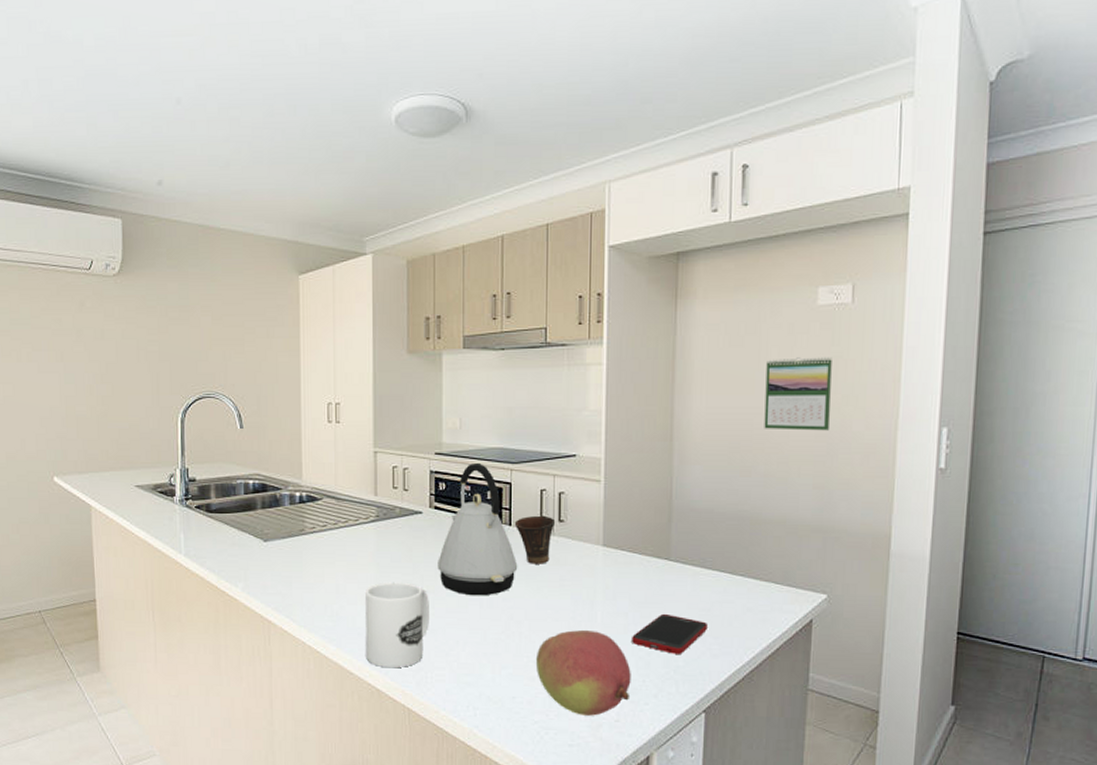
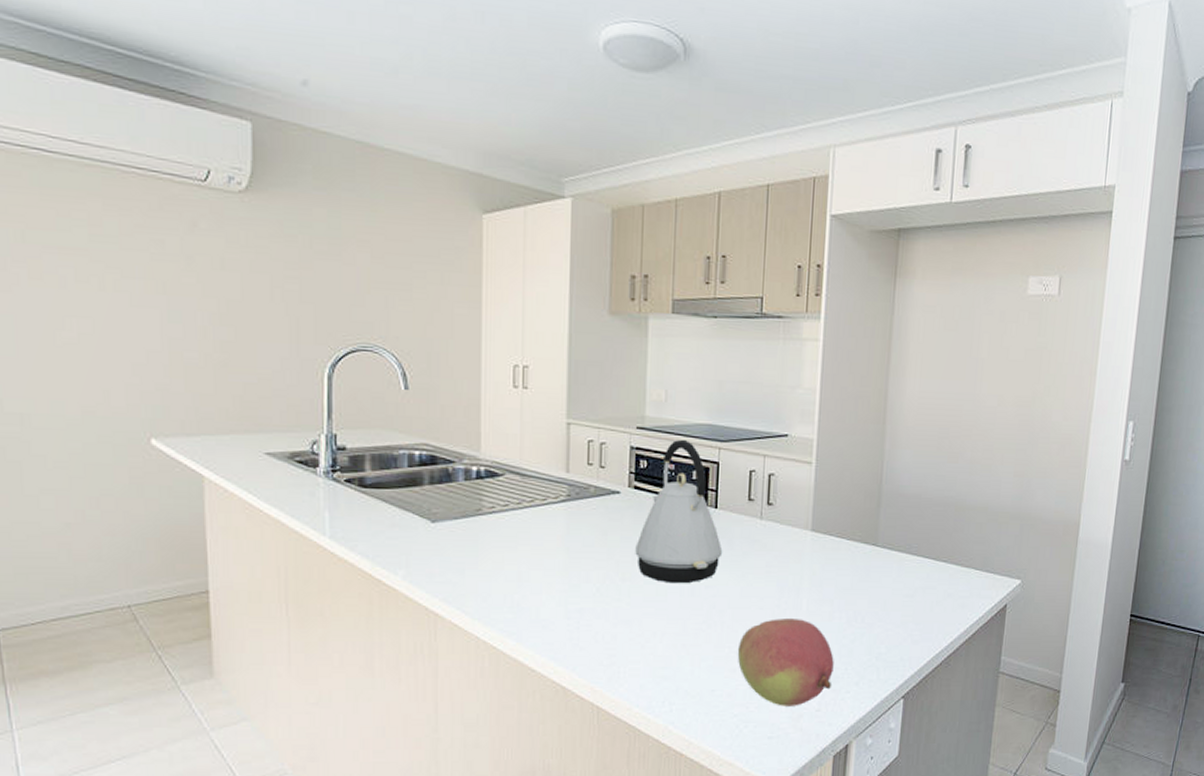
mug: present [366,582,429,668] -> none [551,568,625,664]
cup: present [514,515,556,564] -> none [720,497,764,550]
cell phone: present [632,613,709,654] -> none [836,600,911,641]
calendar: present [764,357,832,431] -> none [972,345,1038,420]

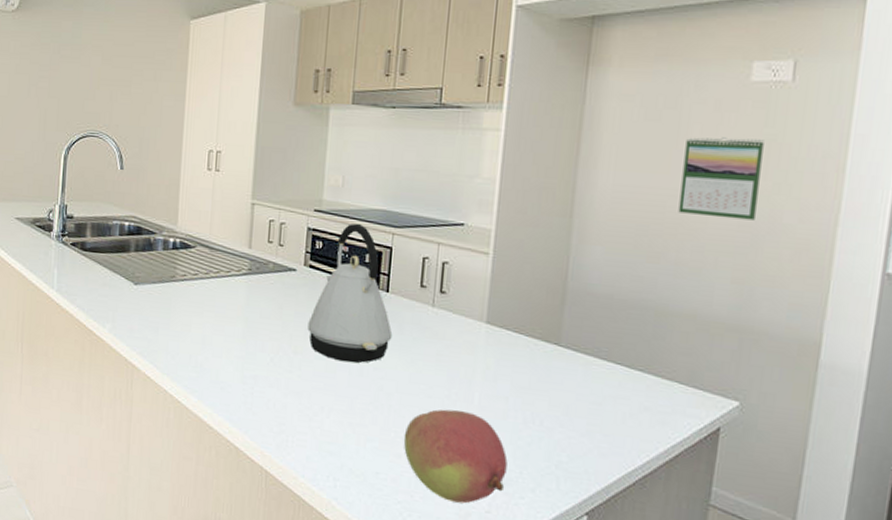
calendar: none [972,345,1038,420] -> present [678,137,764,221]

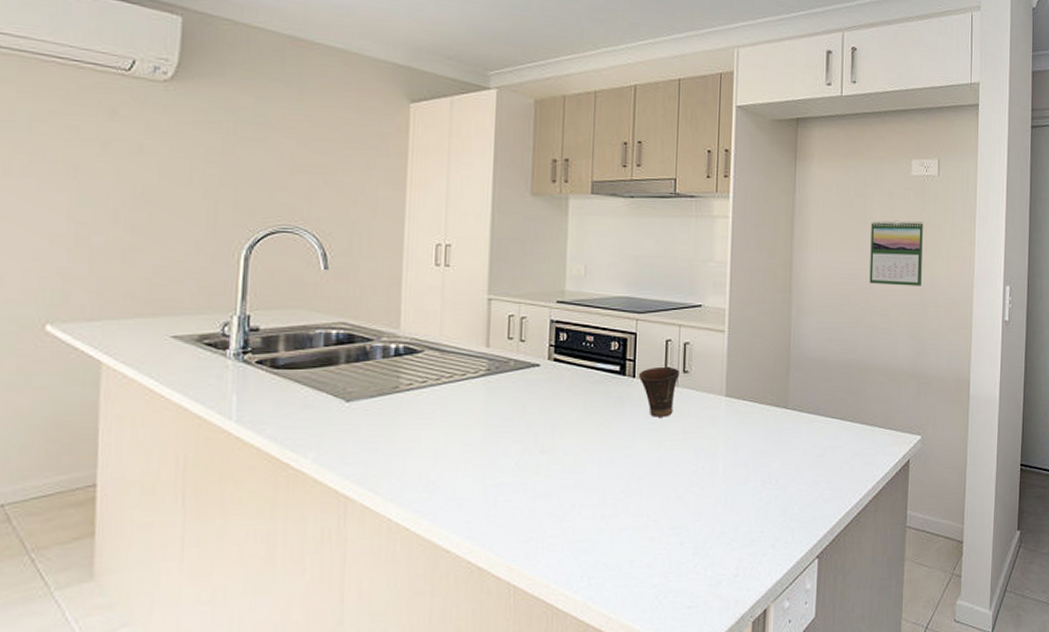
kettle: present [307,223,393,364] -> none [554,311,641,454]
cup: none [392,284,437,336] -> present [638,366,680,417]
fruit: present [403,409,508,504] -> none [656,482,750,574]

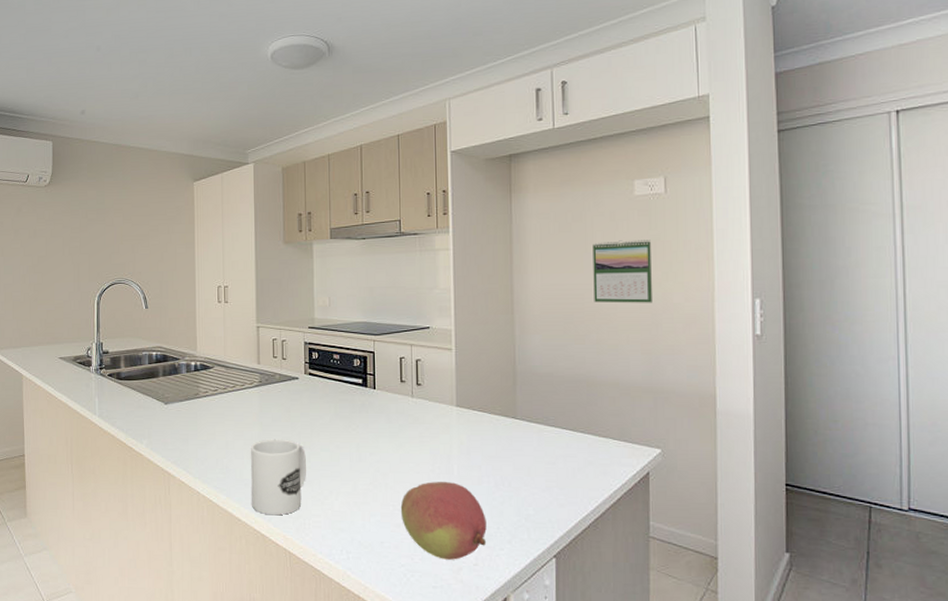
mug: none [466,442,544,541] -> present [251,439,306,515]
cup: present [638,366,680,417] -> none [378,380,414,423]
fruit: none [656,482,750,574] -> present [400,481,487,560]

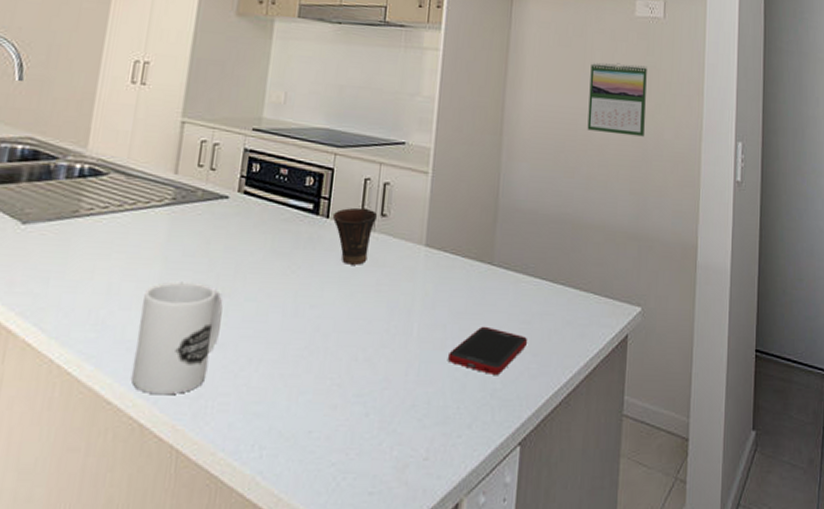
cup: none [378,380,414,423] -> present [332,207,378,265]
fruit: present [400,481,487,560] -> none [340,344,446,453]
cell phone: none [486,466,555,504] -> present [448,326,528,375]

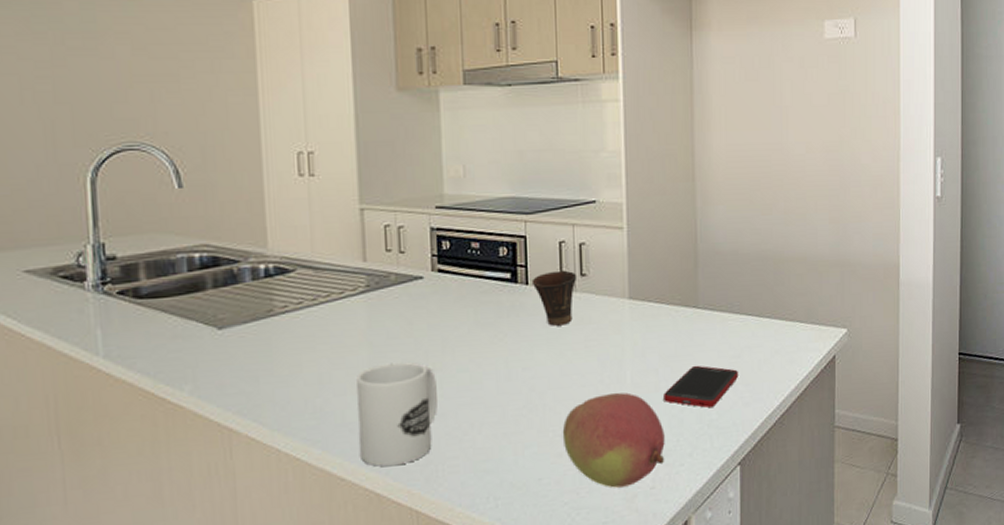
fruit: none [340,344,446,453] -> present [562,392,665,488]
calendar: present [587,62,647,137] -> none [781,91,842,165]

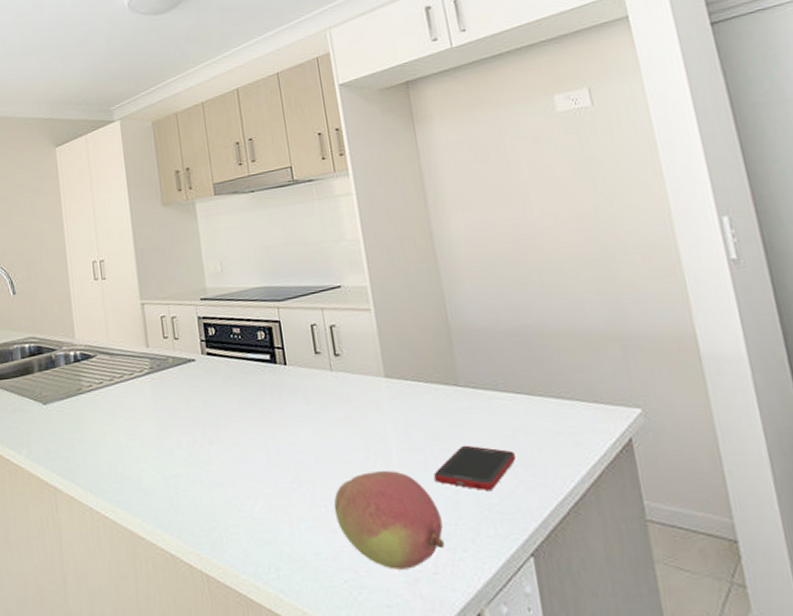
mug: present [357,362,438,467] -> none [148,434,217,530]
cup: present [531,270,578,326] -> none [289,351,332,404]

